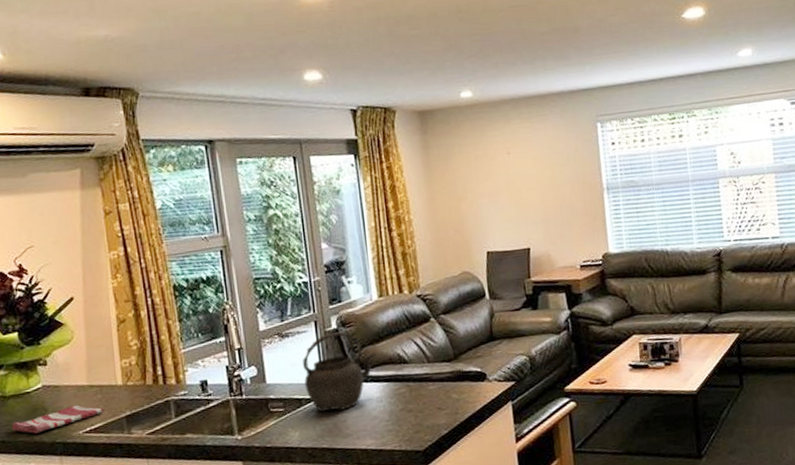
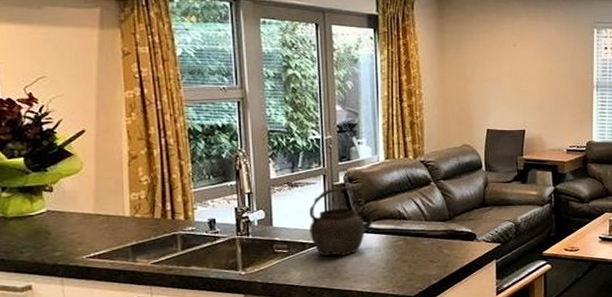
dish towel: present [12,405,104,434] -> none [12,232,110,255]

